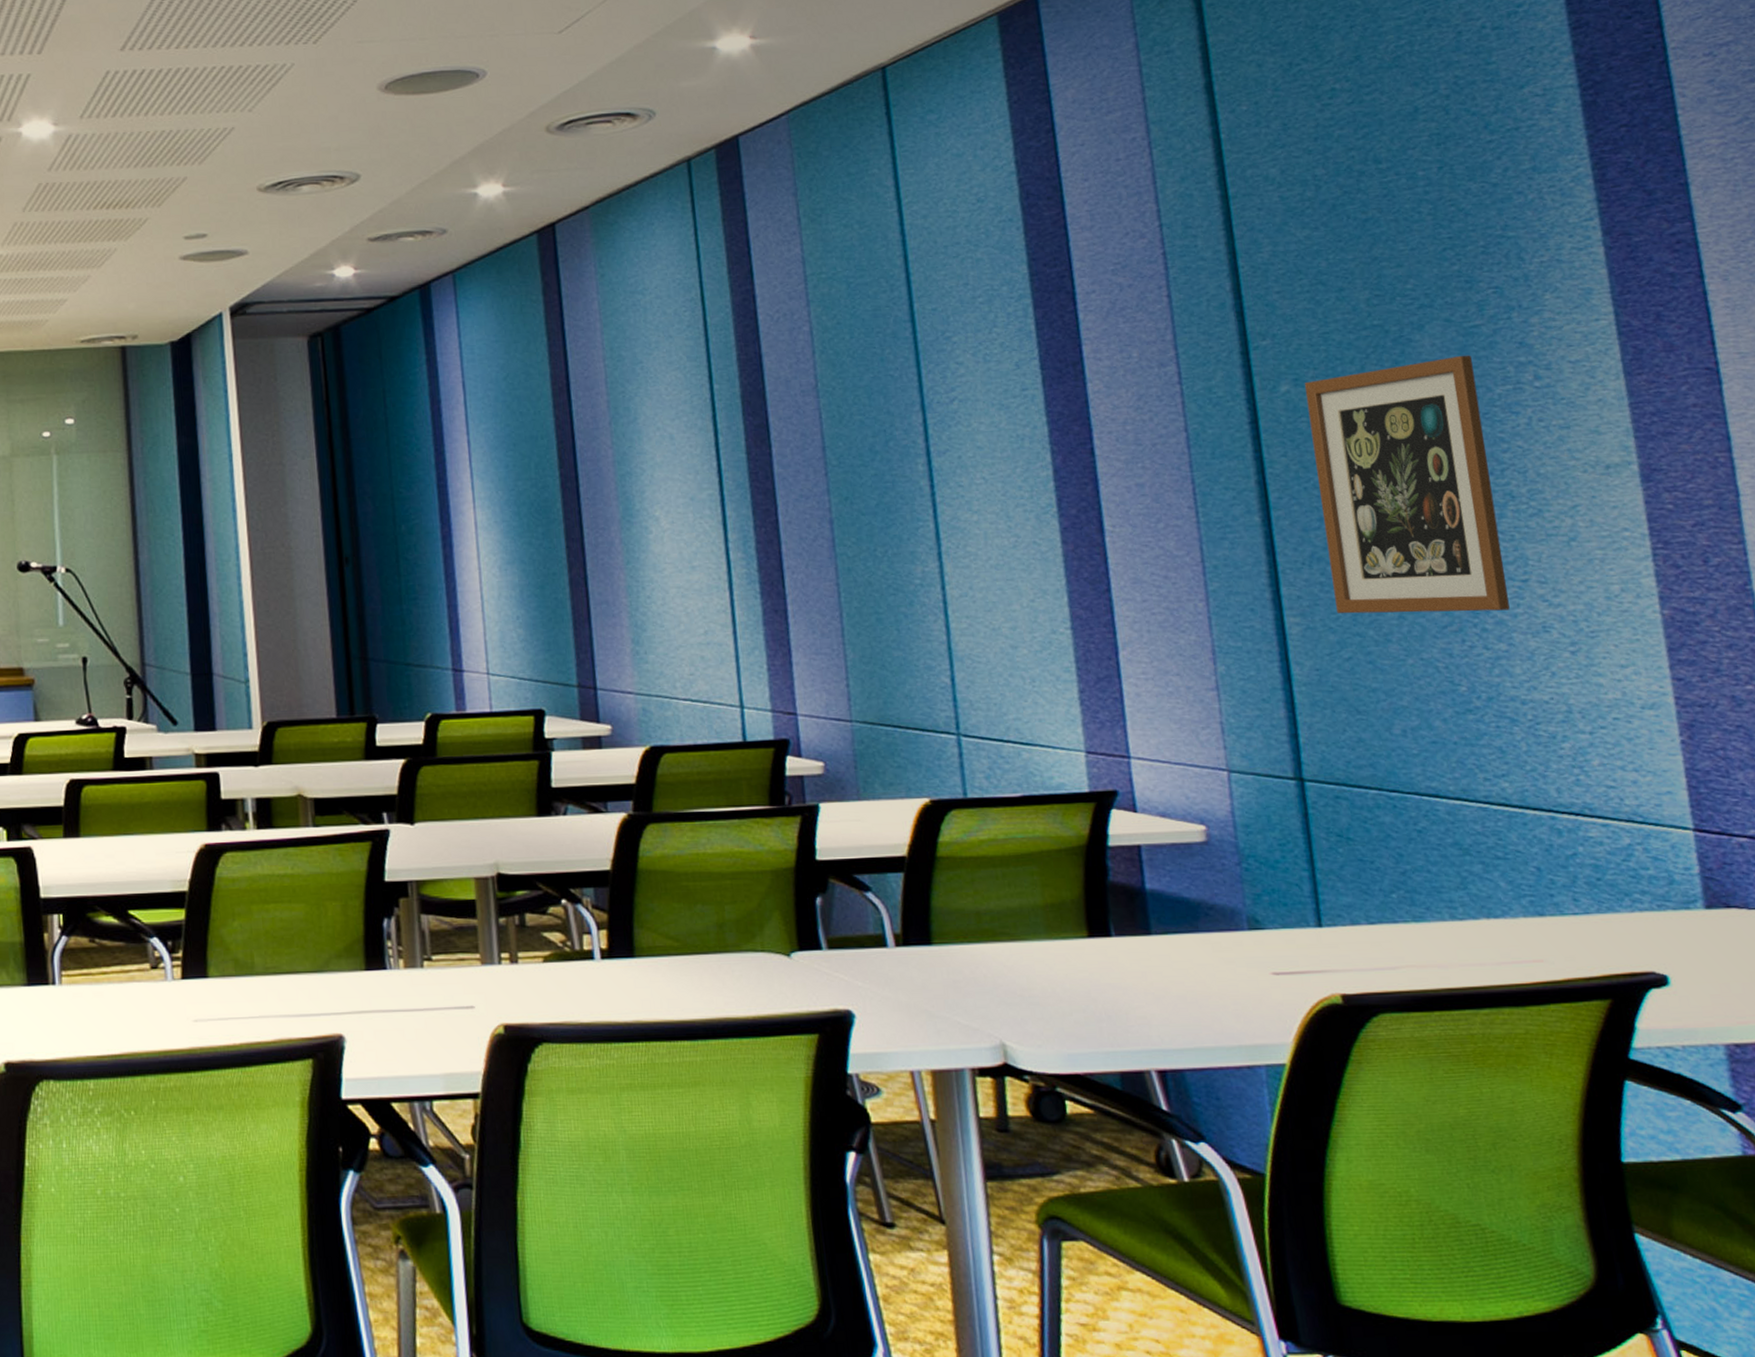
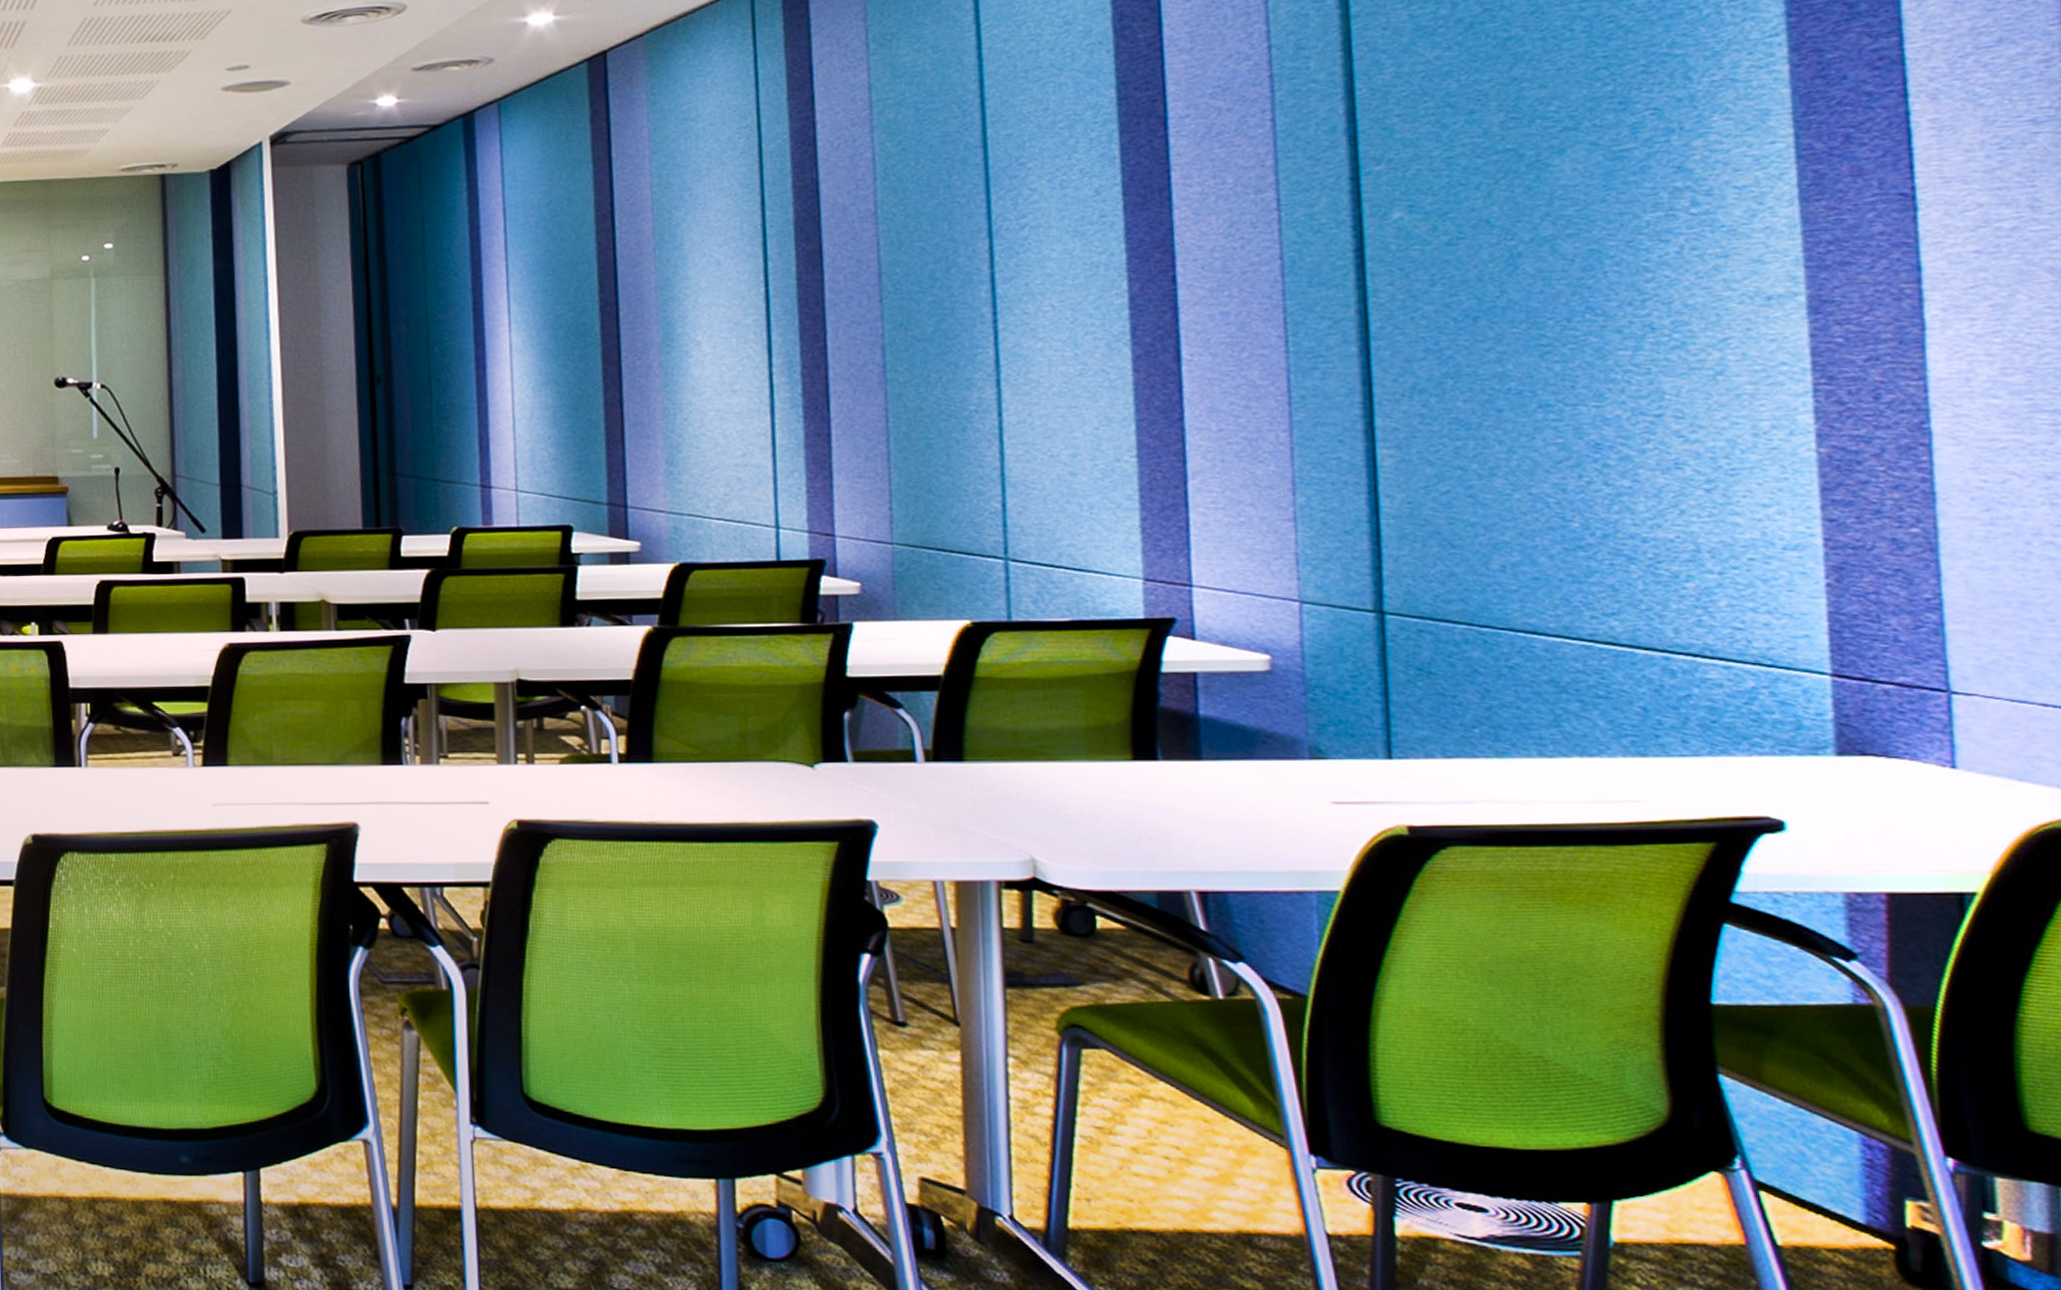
wall art: present [1304,355,1510,614] -> none [1420,180,1638,447]

